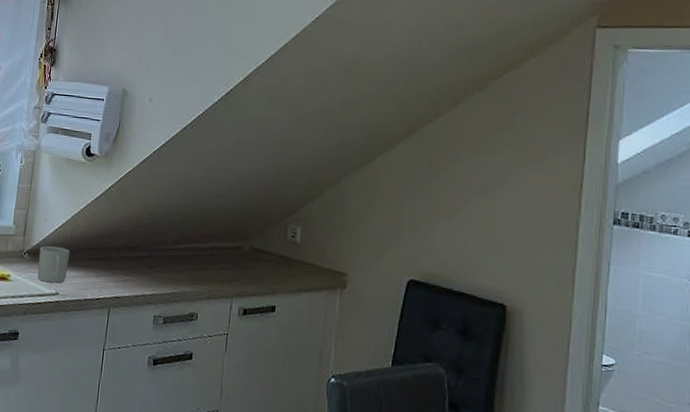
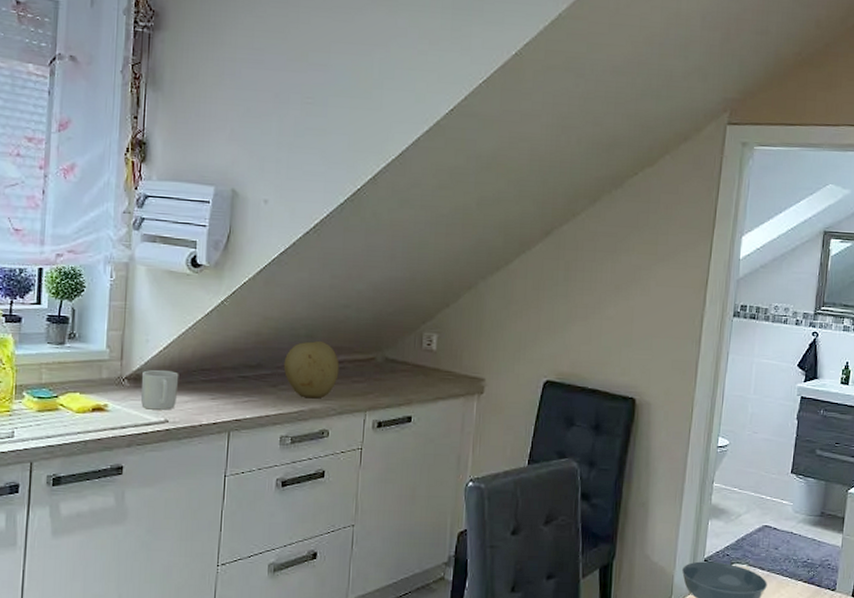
fruit: none [159,227,210,283] -> present [283,341,339,399]

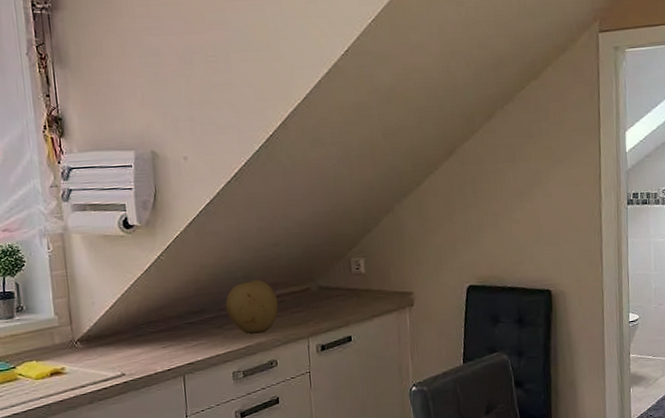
mug: present [140,369,179,410] -> none [92,327,130,366]

